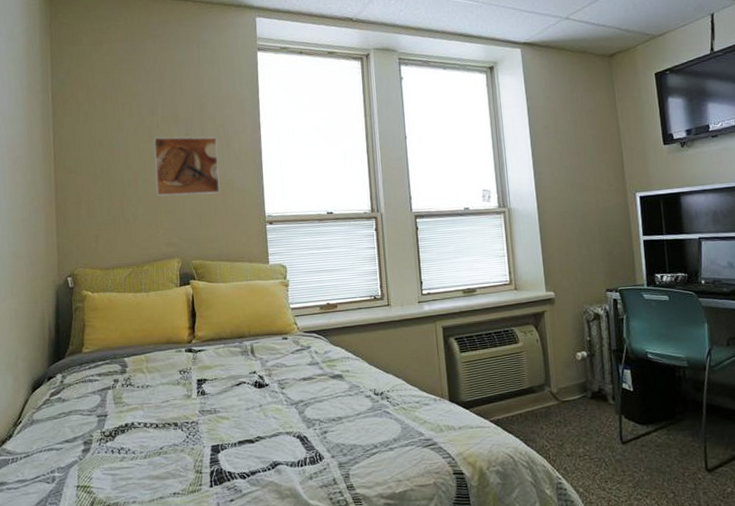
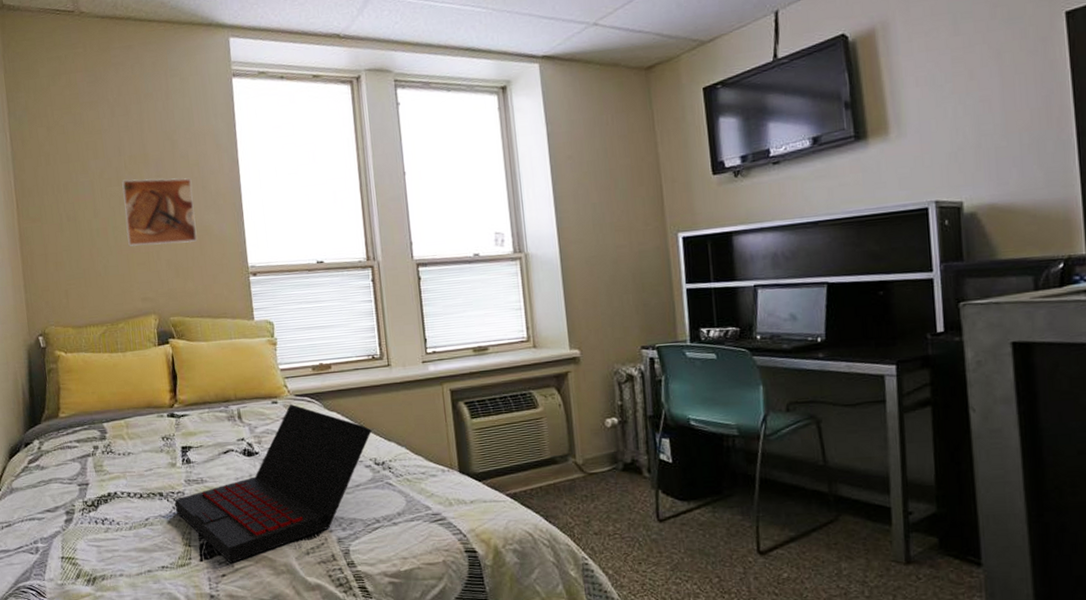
laptop: none [188,339,372,489] -> present [175,403,372,563]

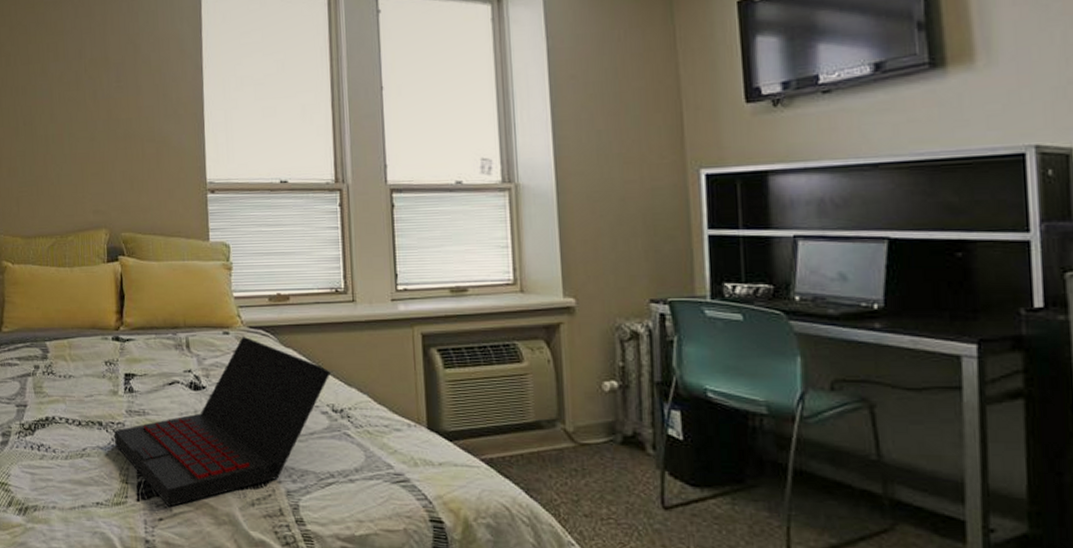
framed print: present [122,177,198,247] -> none [80,84,155,156]

